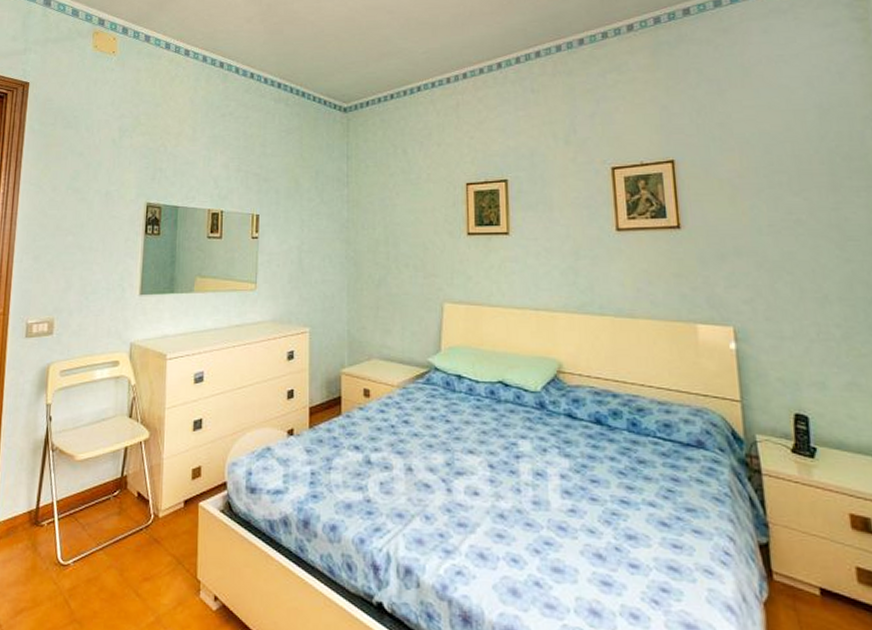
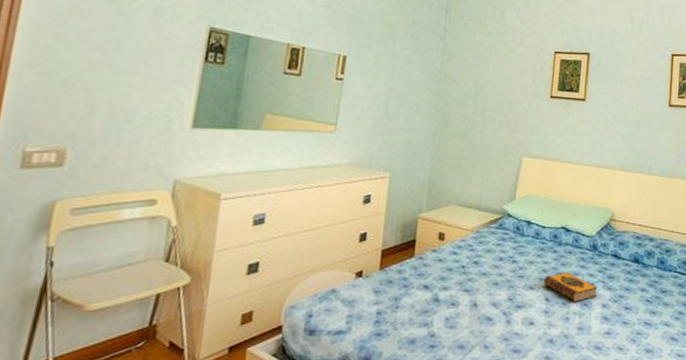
hardback book: none [484,434,552,471] -> present [543,272,597,302]

